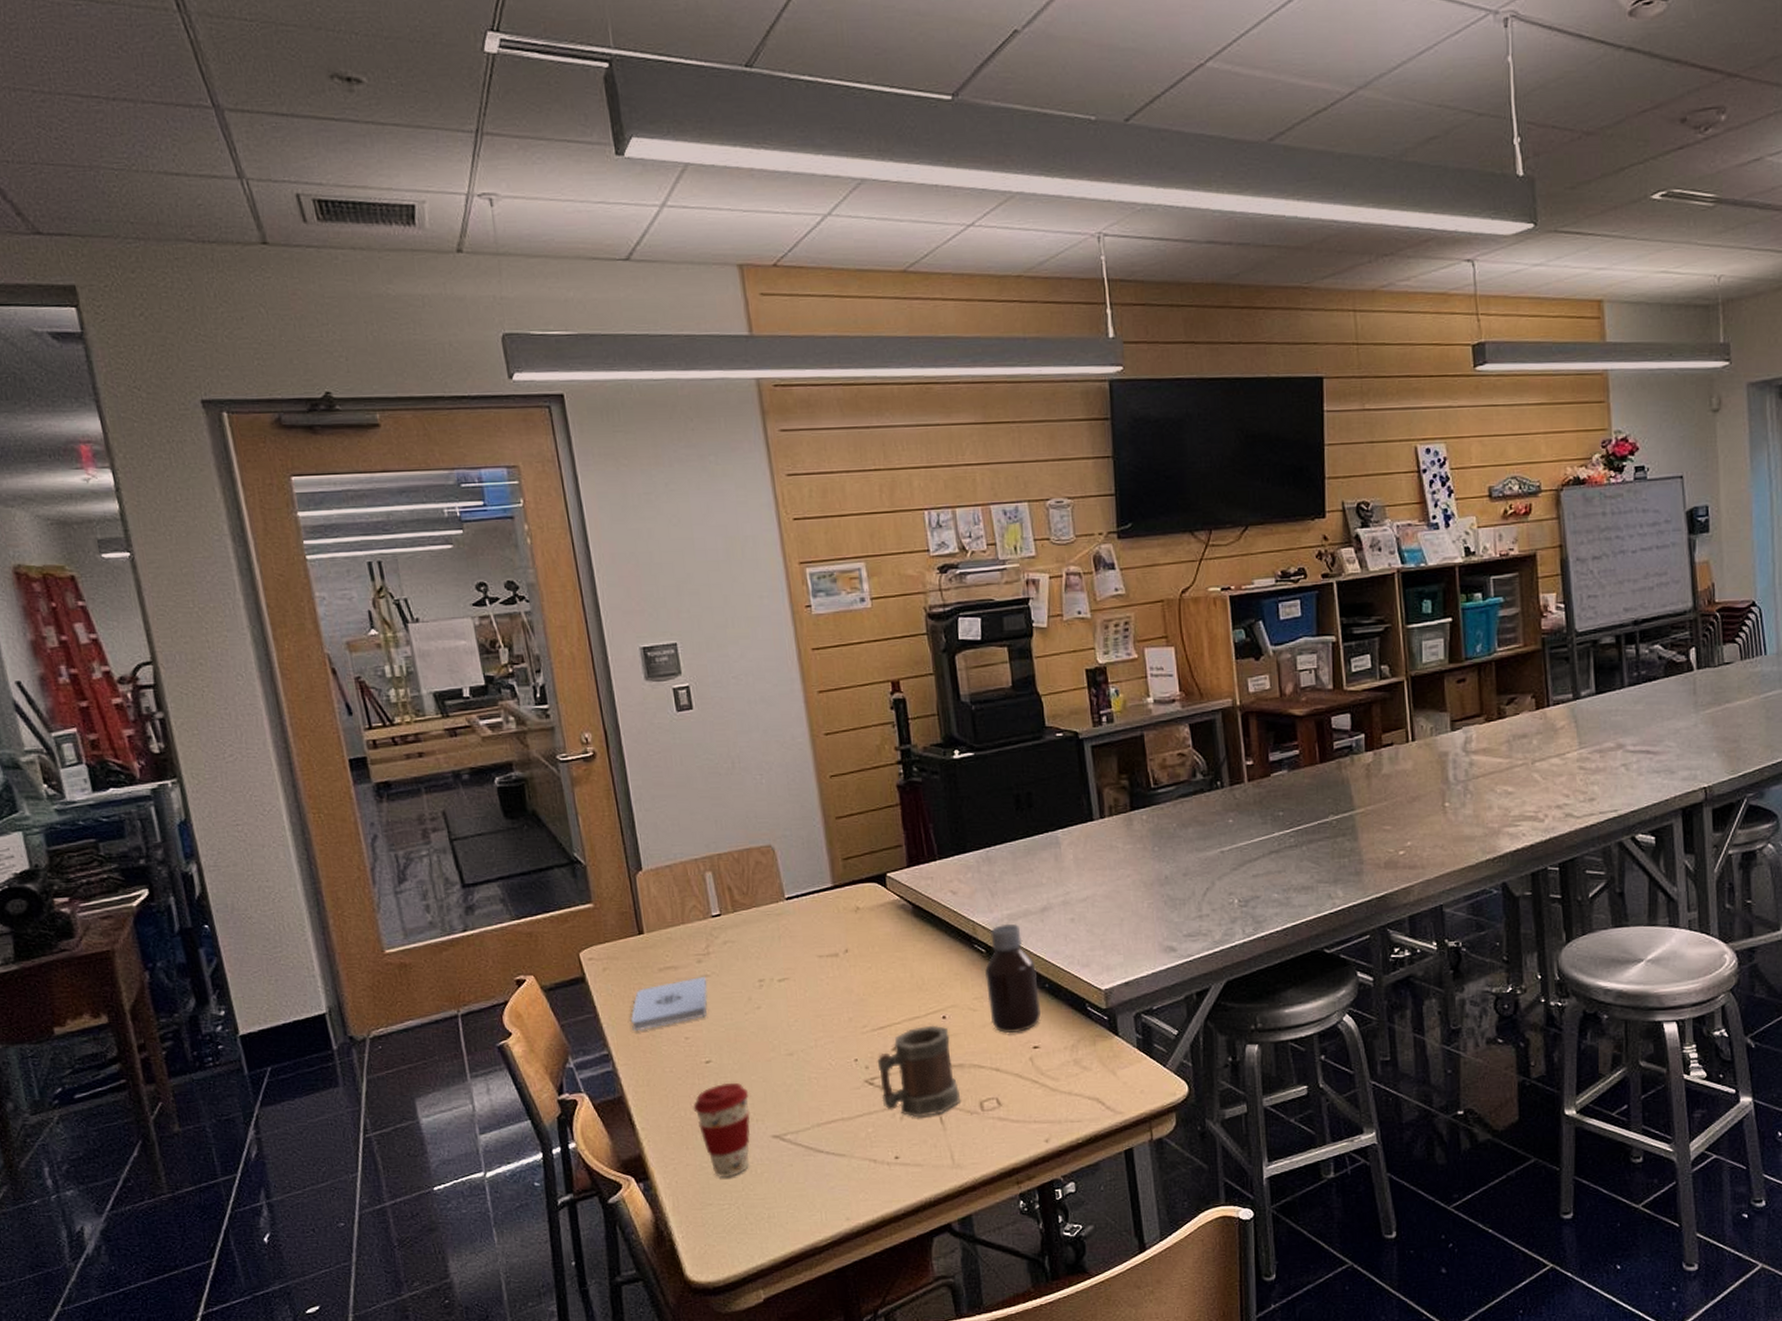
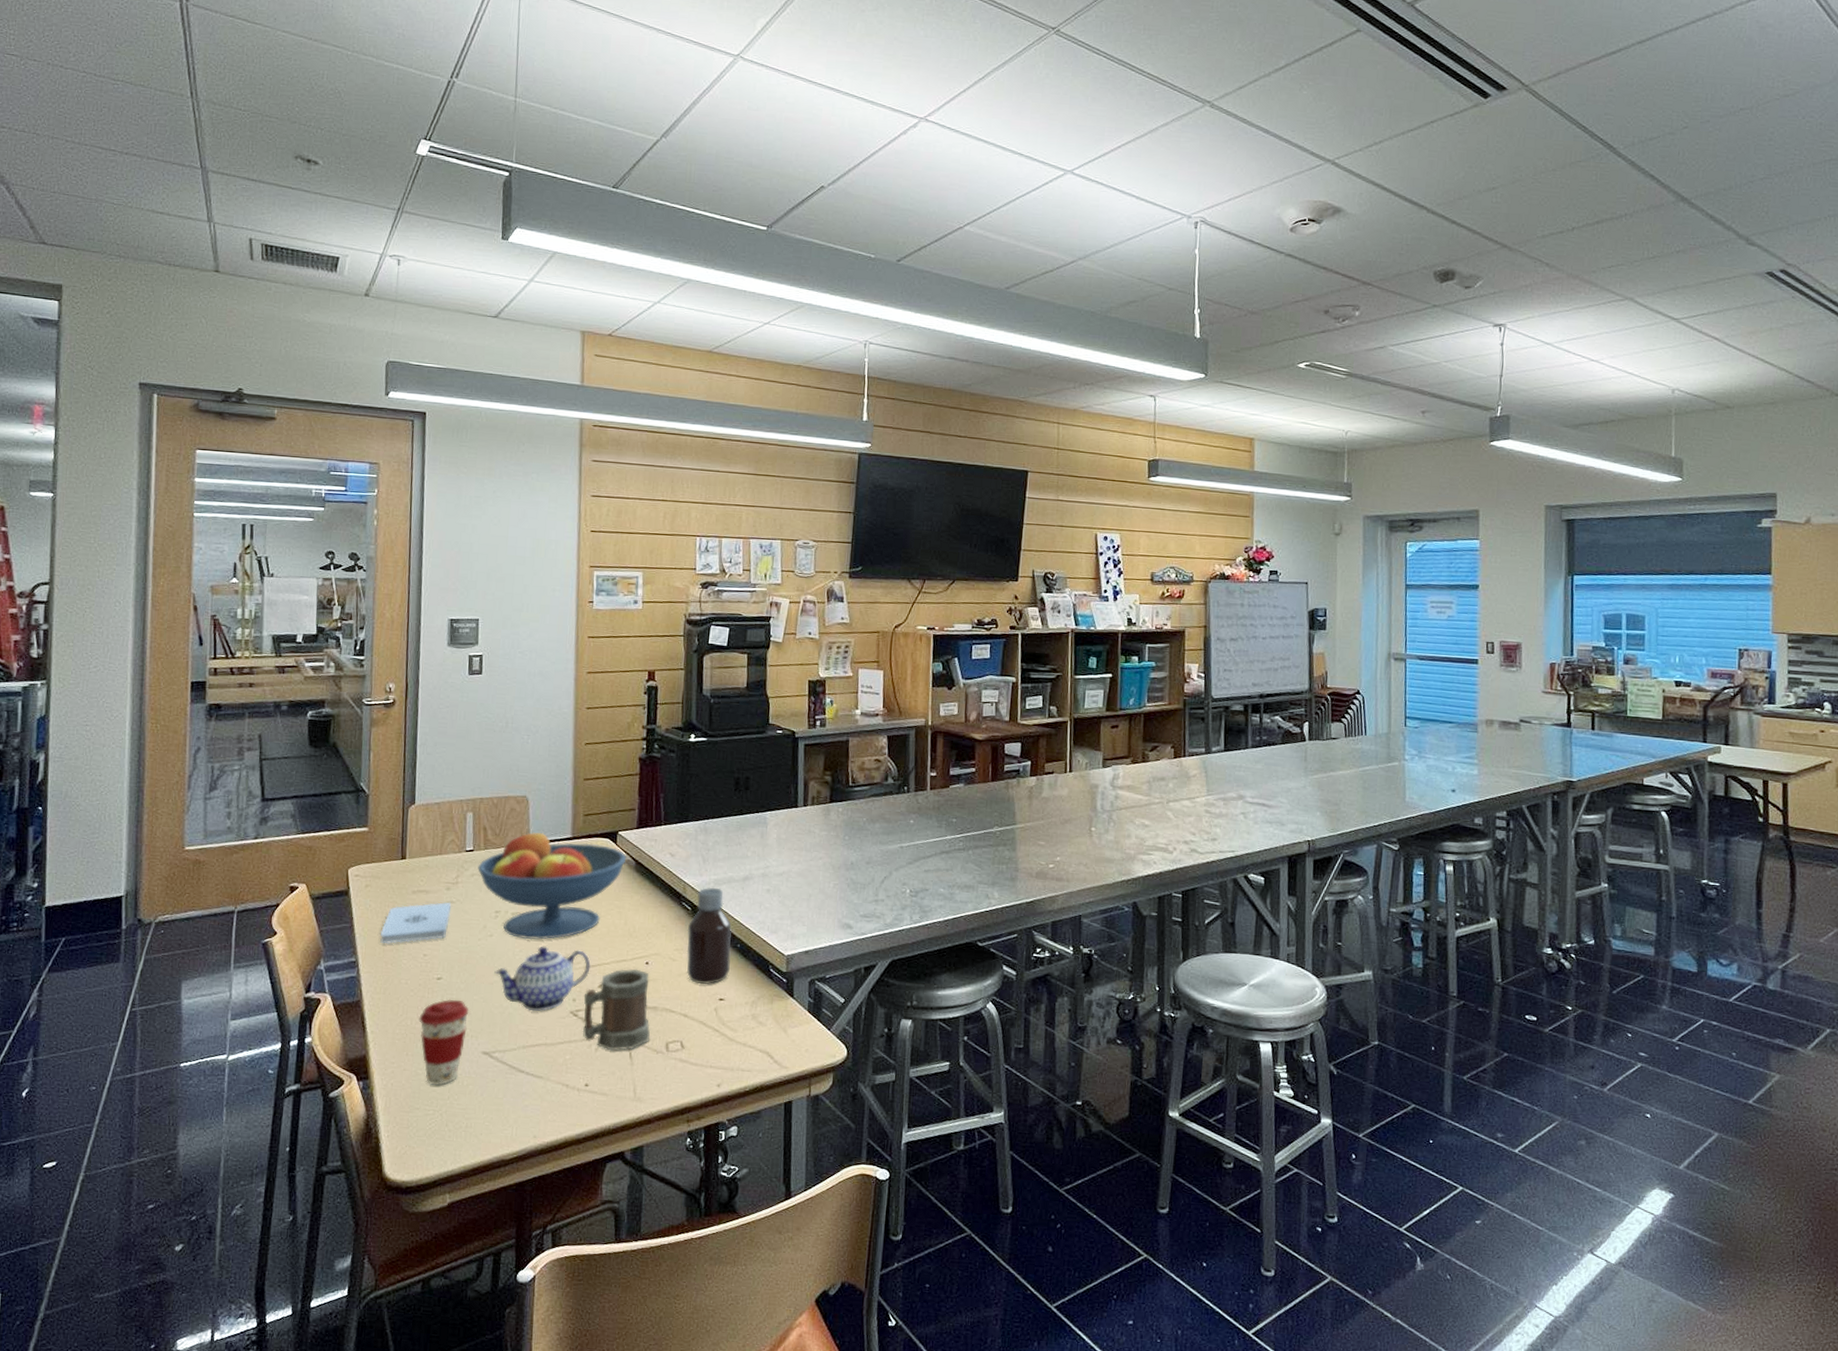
fruit bowl: none [729,884,901,1008] -> present [478,830,627,940]
teapot: none [770,1012,880,1086] -> present [494,946,591,1011]

